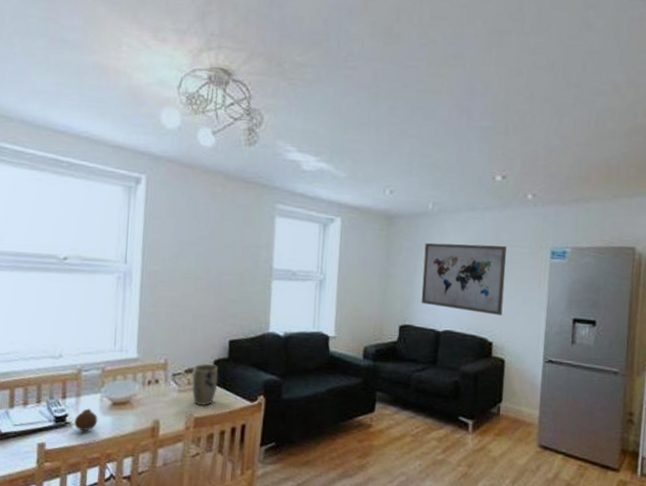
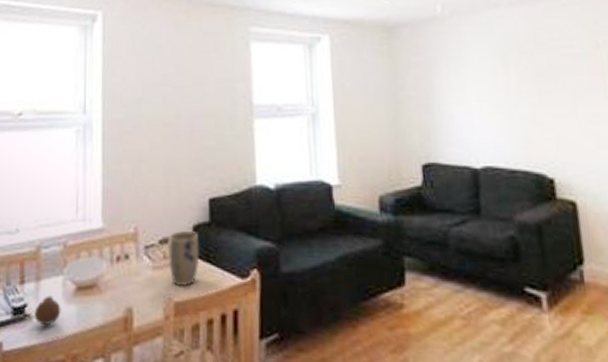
wall art: present [421,242,506,315] -> none [439,48,561,141]

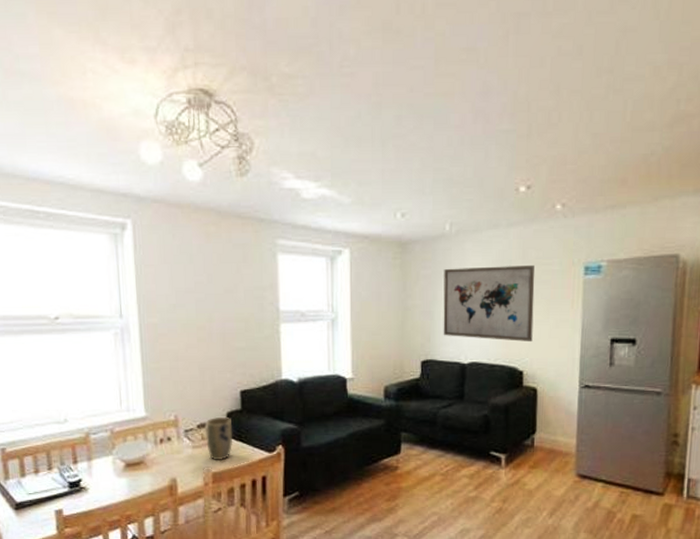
fruit: present [33,295,61,326] -> none [88,472,113,495]
wall art: none [439,48,561,141] -> present [443,264,535,341]

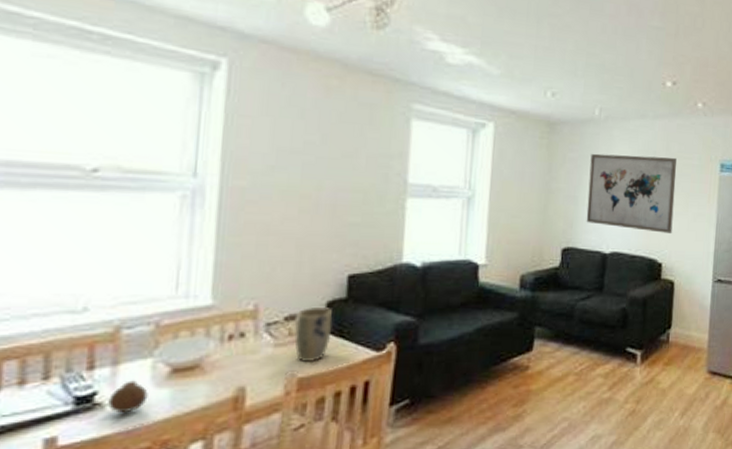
fruit: none [88,472,113,495] -> present [106,380,148,414]

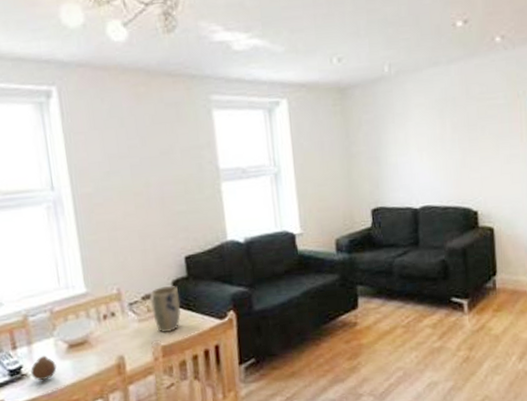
wall art: present [586,153,677,233] -> none [386,100,484,181]

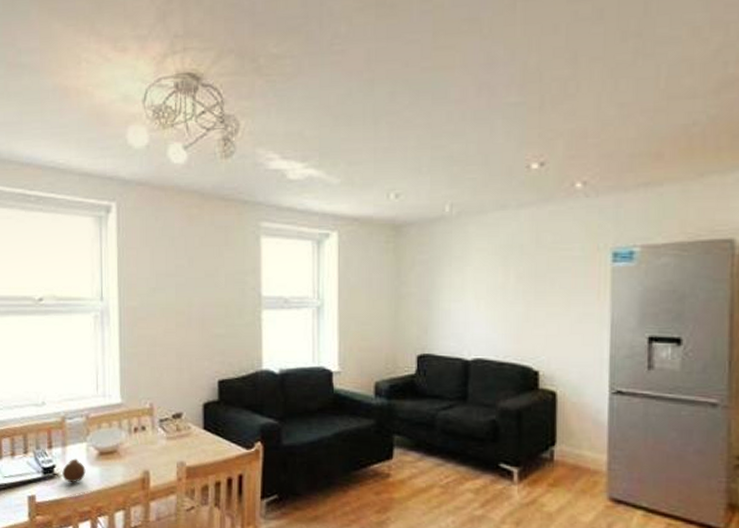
plant pot: present [150,286,181,332] -> none [180,408,209,454]

